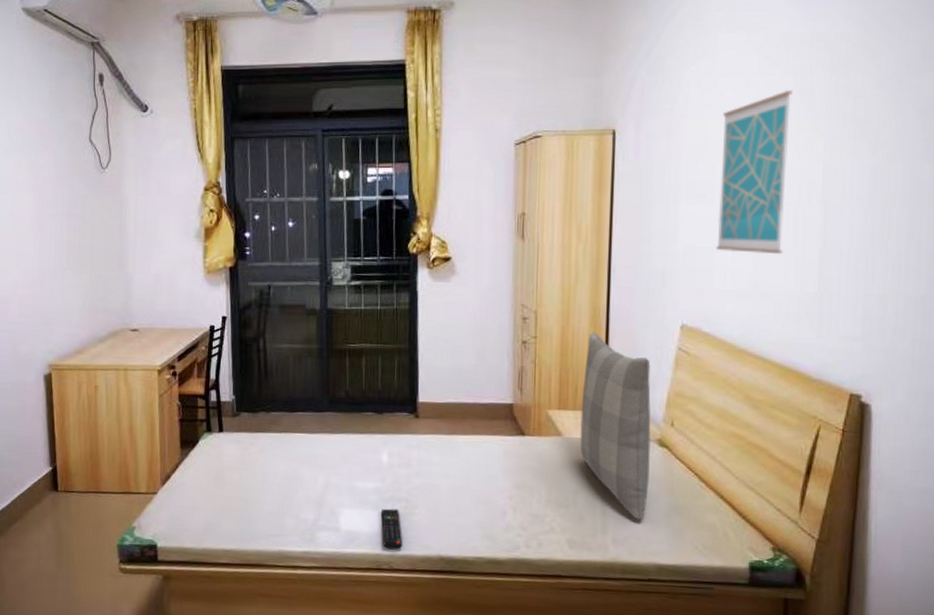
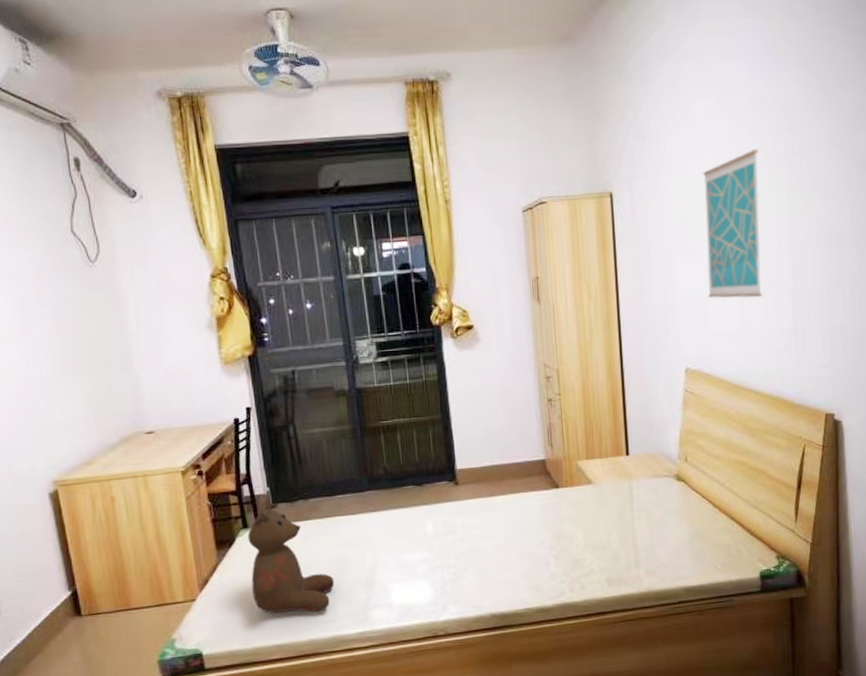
teddy bear: none [208,404,286,525] -> present [247,496,335,613]
remote control: present [381,508,403,550] -> none [432,575,456,616]
pillow: present [580,332,651,520] -> none [606,384,672,551]

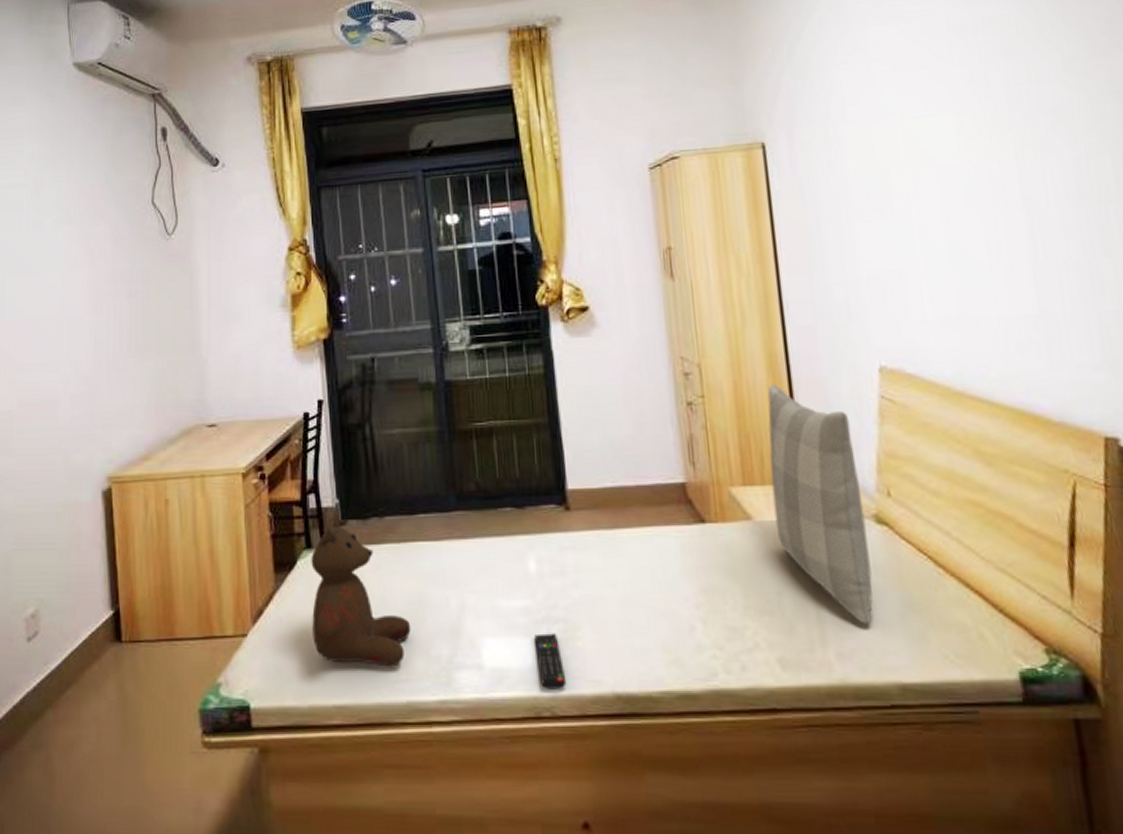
remote control: none [432,575,456,616] -> present [535,633,567,690]
pillow: none [606,384,672,551] -> present [767,385,873,625]
wall art: present [703,148,763,299] -> none [887,81,988,274]

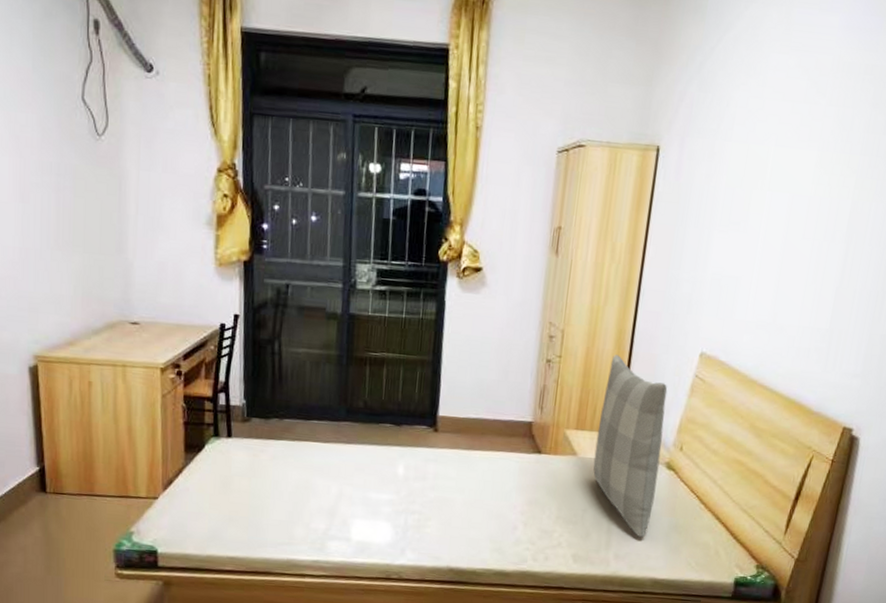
teddy bear: present [311,510,411,667] -> none [214,409,297,533]
remote control: present [535,633,567,690] -> none [393,520,414,561]

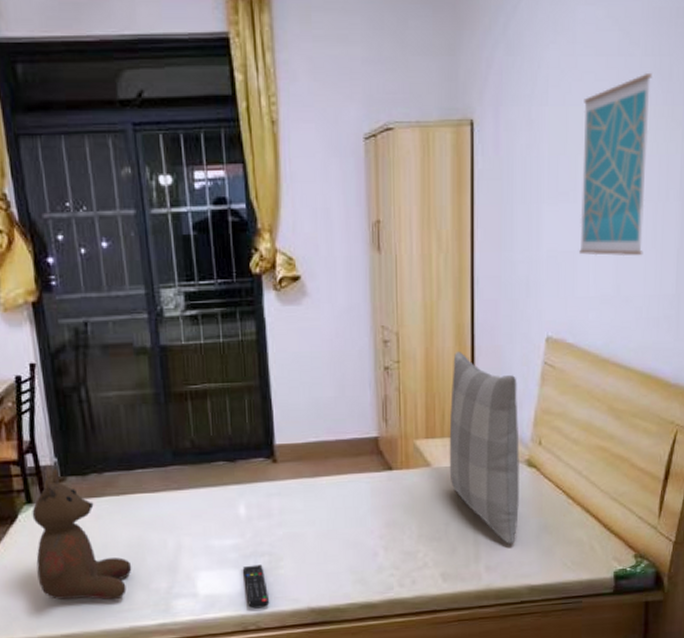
teddy bear: none [214,409,297,533] -> present [32,468,132,600]
remote control: none [393,520,414,561] -> present [243,564,270,609]
wall art: none [742,121,834,289] -> present [579,72,652,257]

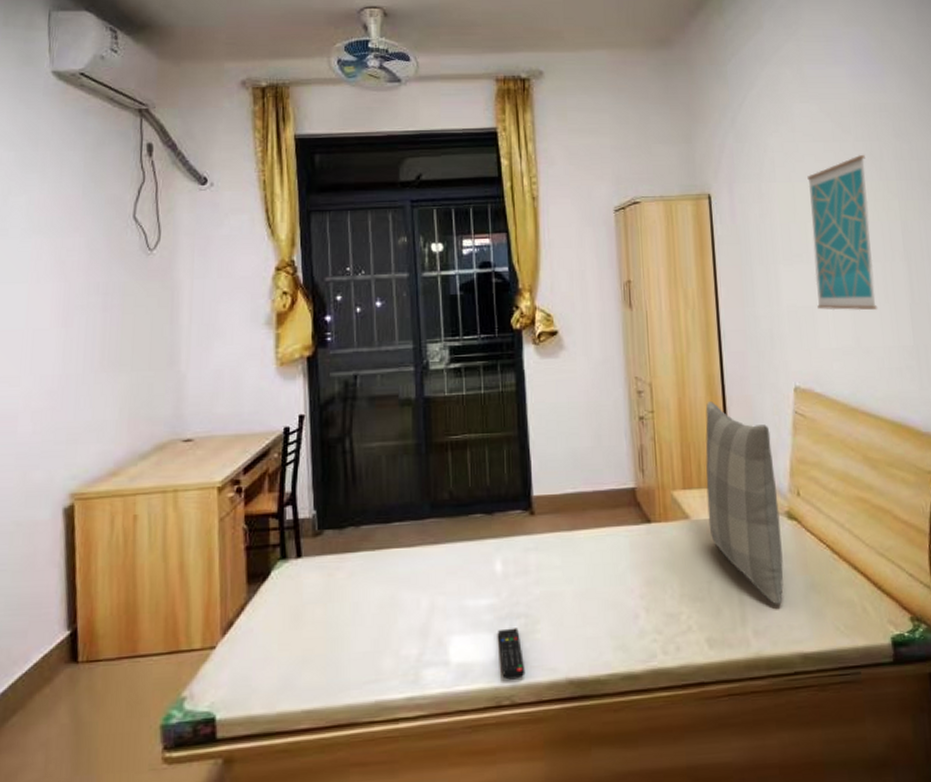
teddy bear: present [32,468,132,600] -> none [284,521,382,669]

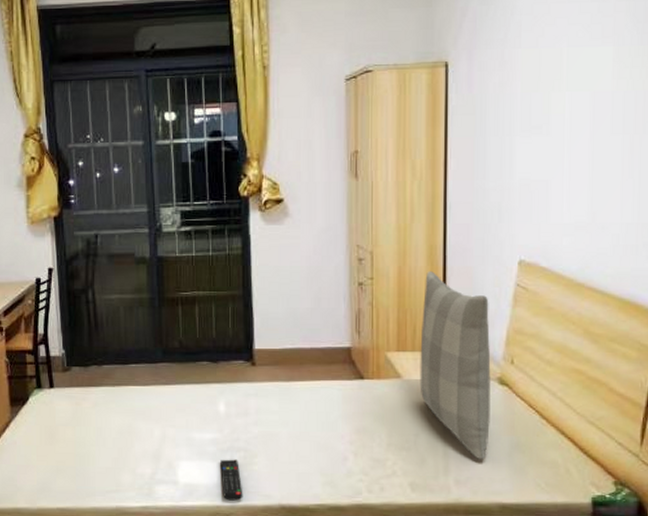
wall art: present [807,154,878,311] -> none [553,15,626,186]

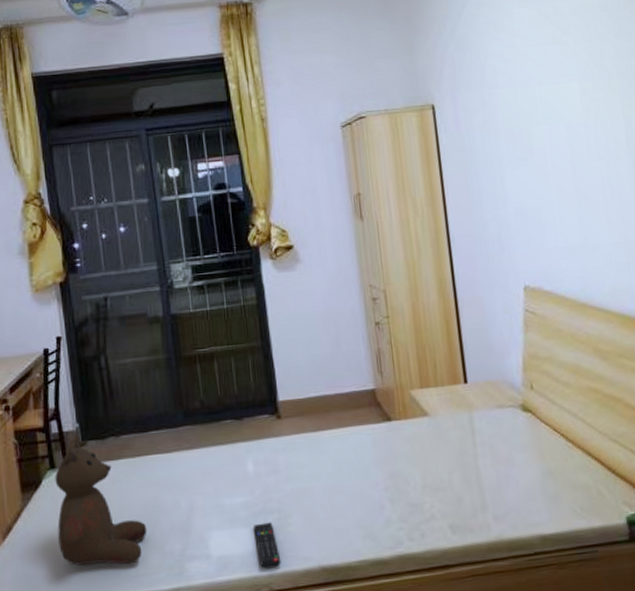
teddy bear: none [41,359,122,481] -> present [55,433,148,566]
pillow: present [420,271,491,460] -> none [438,304,521,492]

